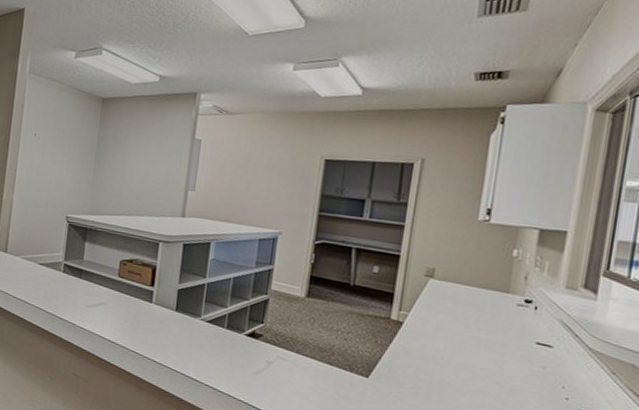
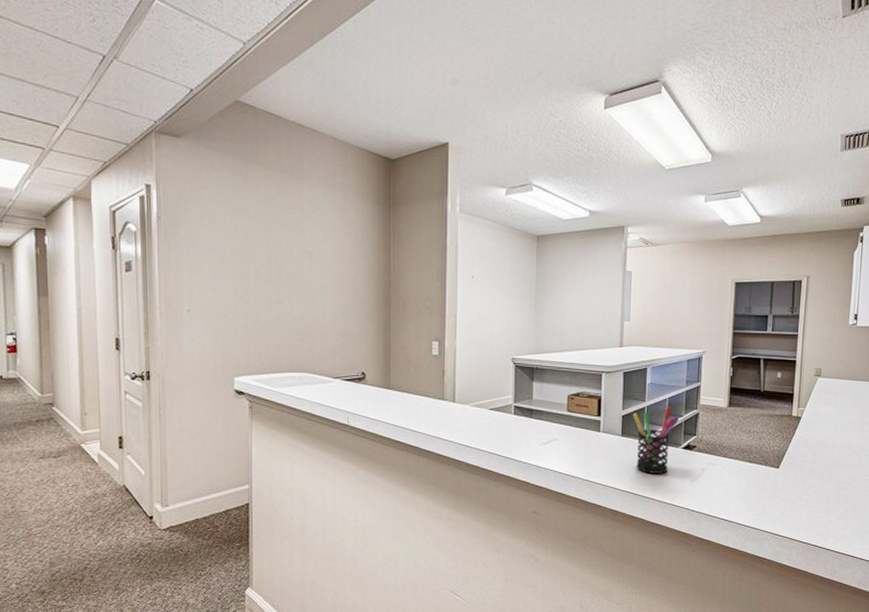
pen holder: none [189,286,244,360] -> present [632,406,679,474]

